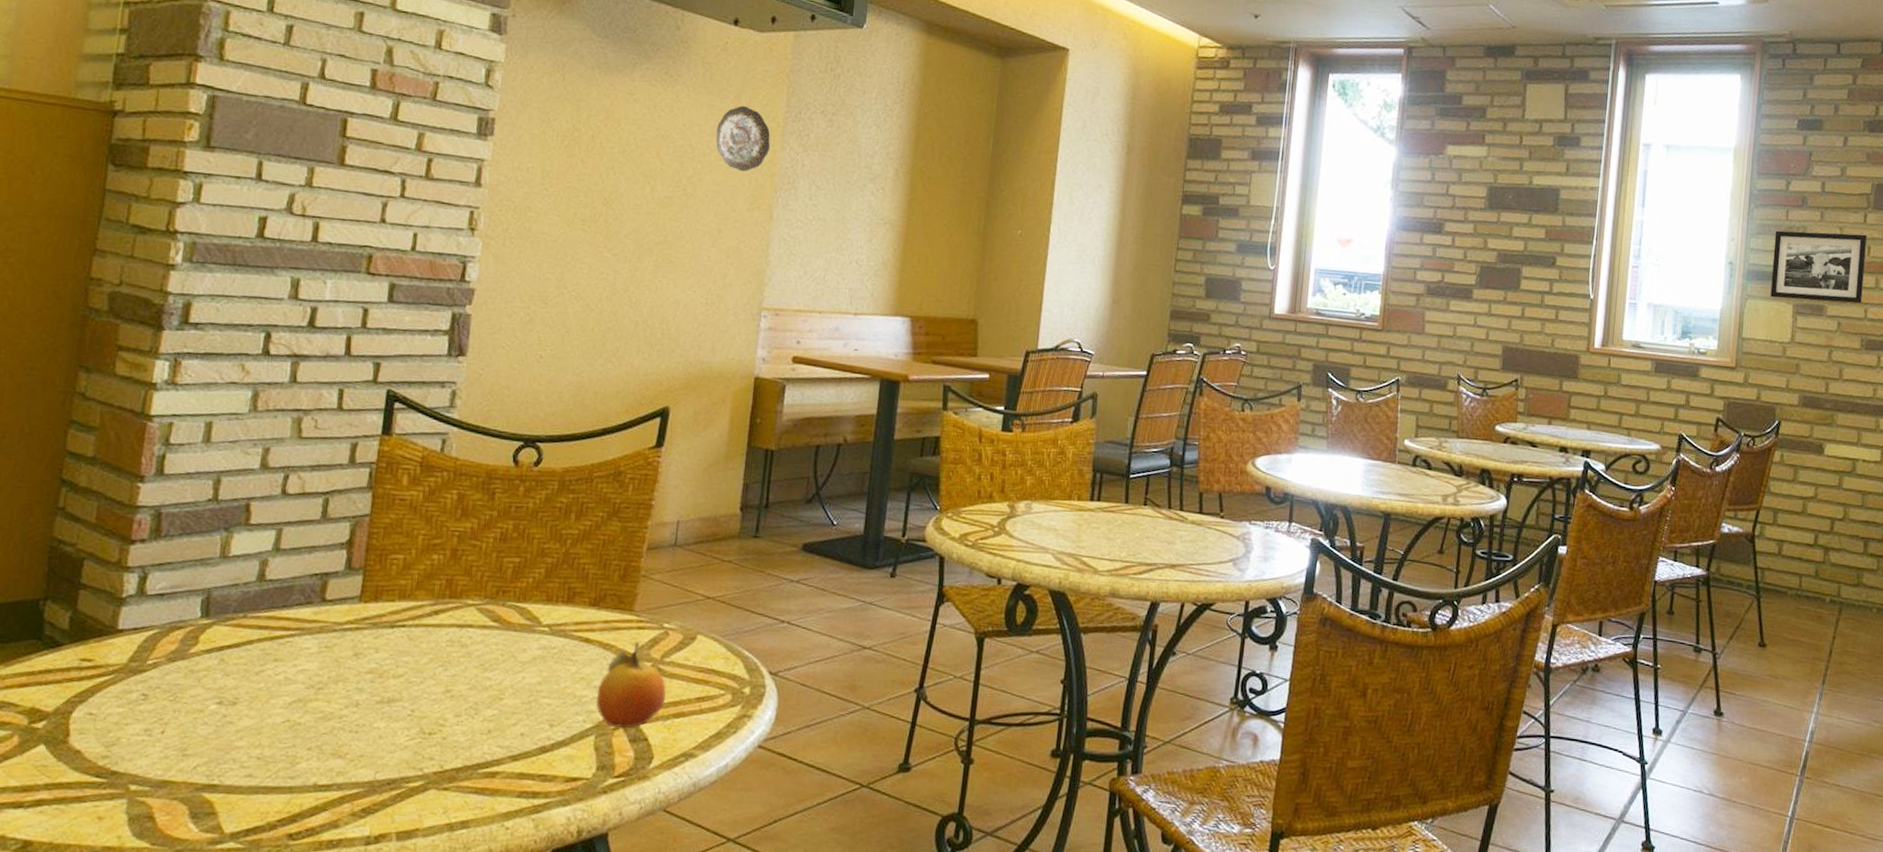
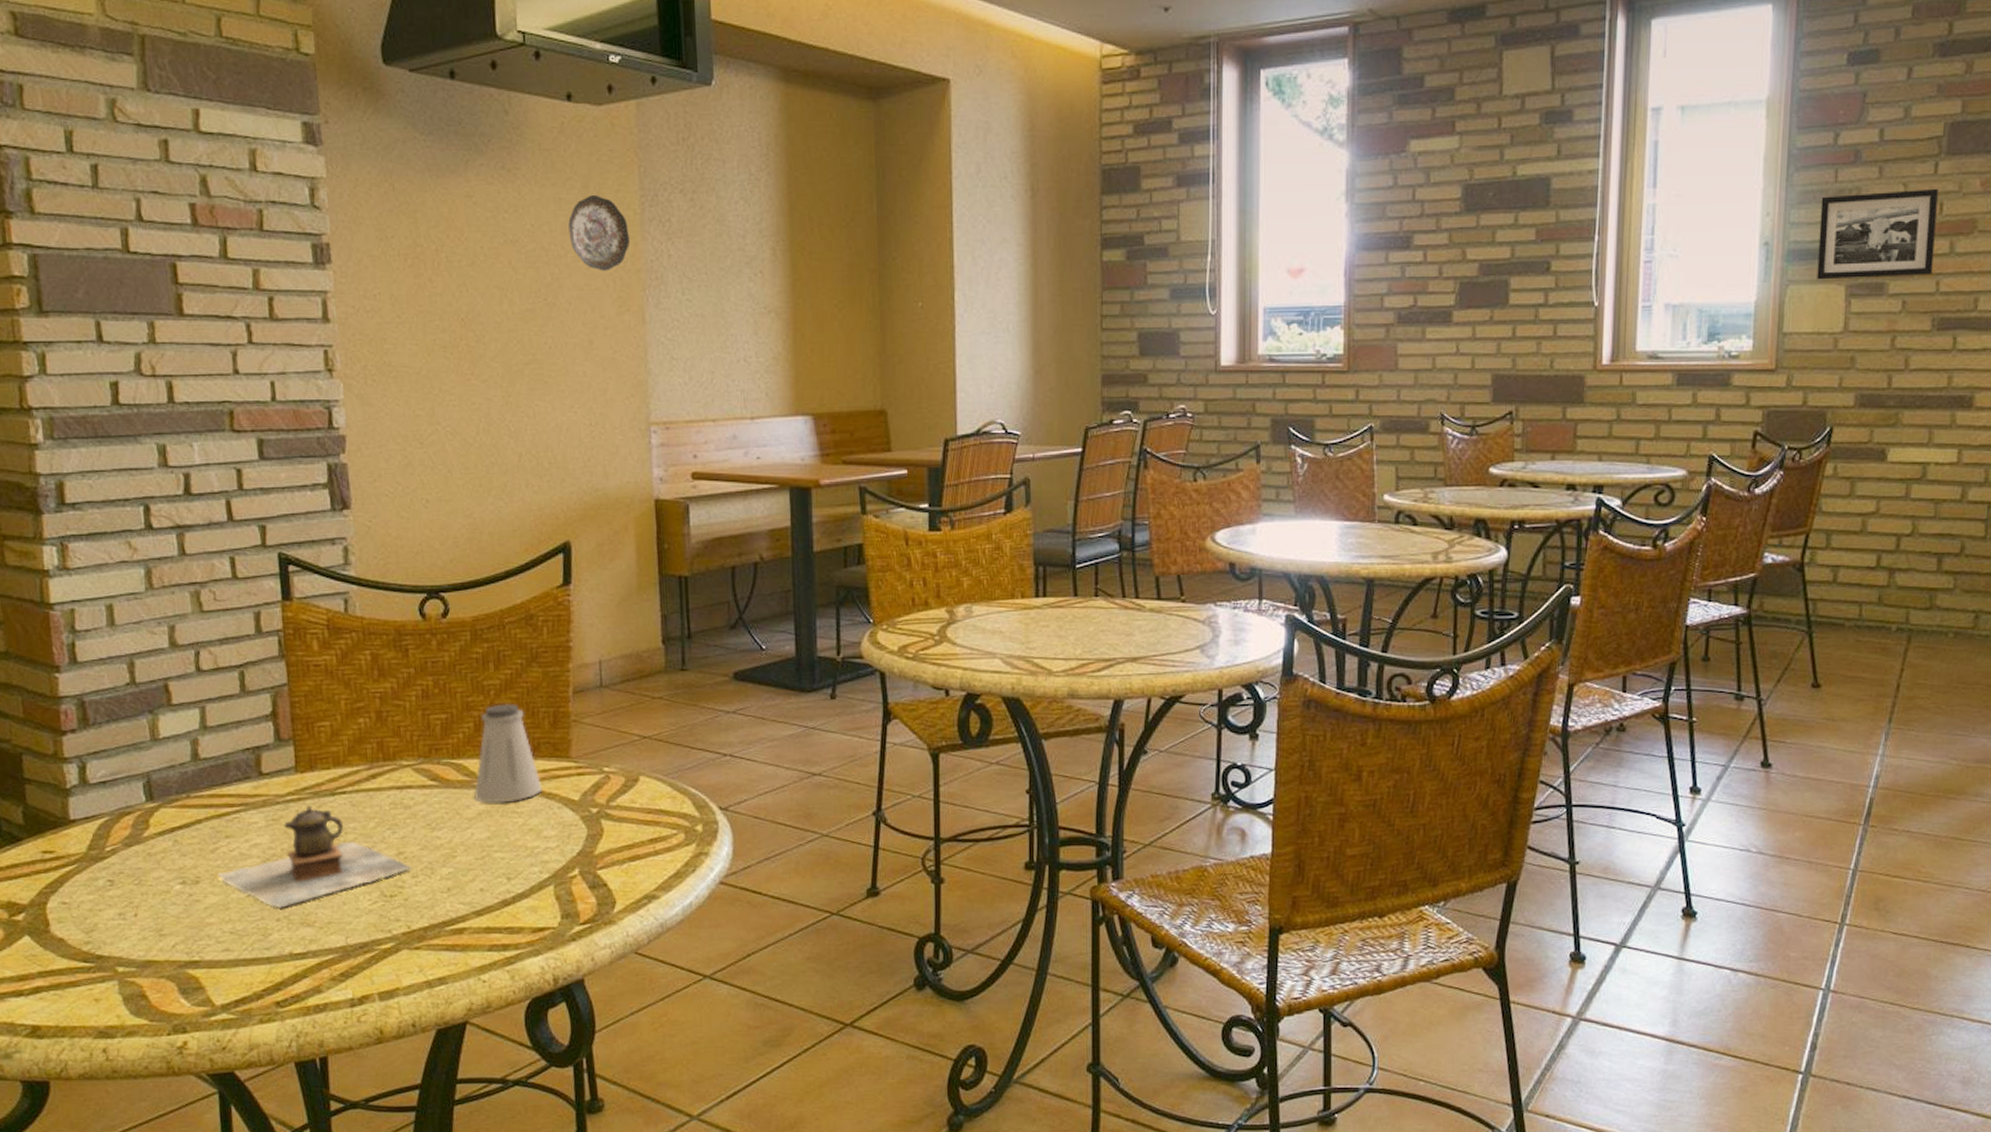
teapot: none [256,635,457,737] -> present [216,805,412,908]
saltshaker: none [531,553,601,650] -> present [473,703,543,803]
fruit: present [596,642,667,729] -> none [547,789,619,876]

